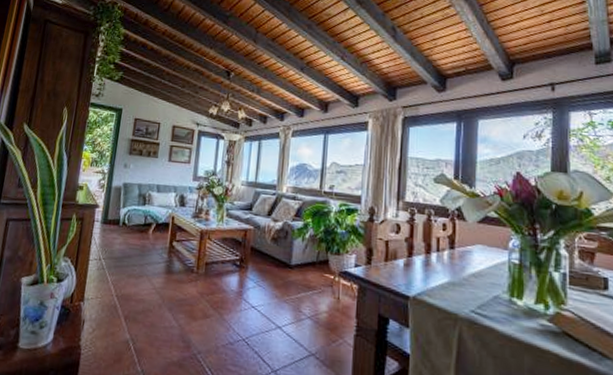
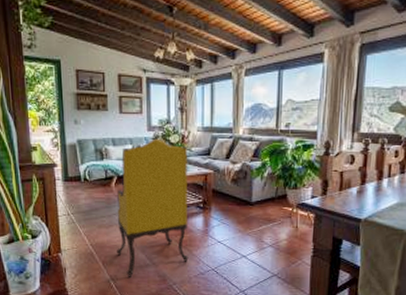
armchair: none [142,188,230,339] -> present [117,138,189,277]

